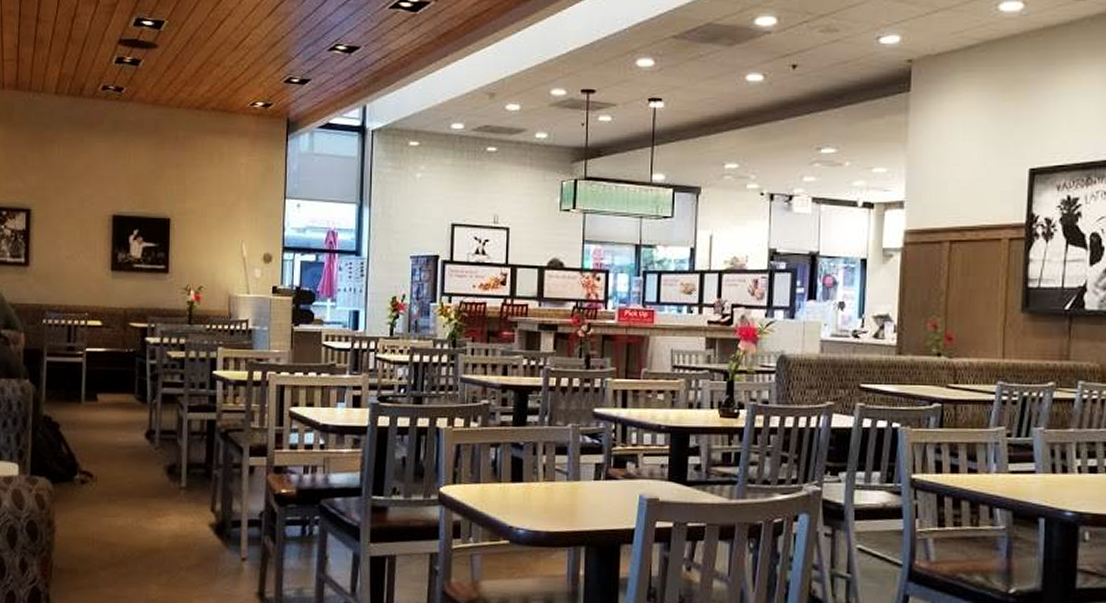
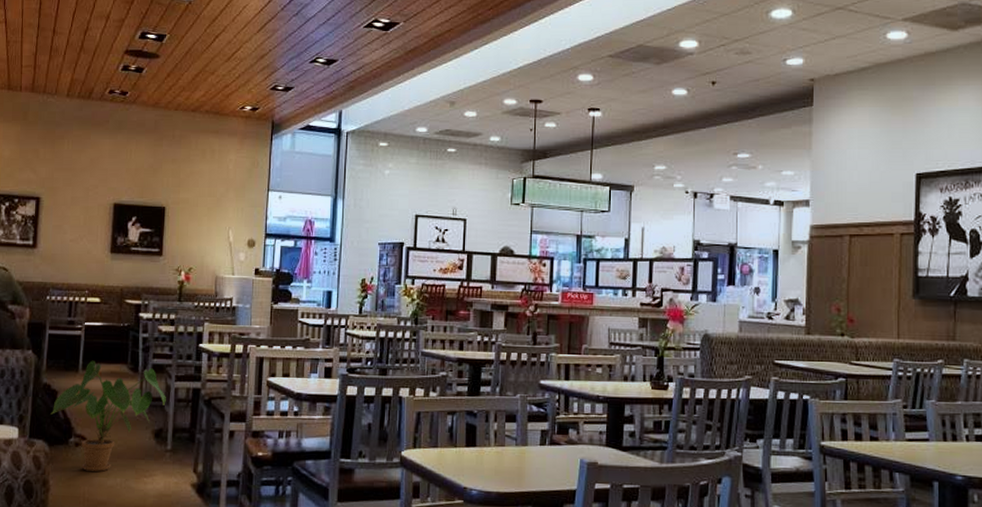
house plant: none [53,390,179,511] -> present [50,360,166,472]

